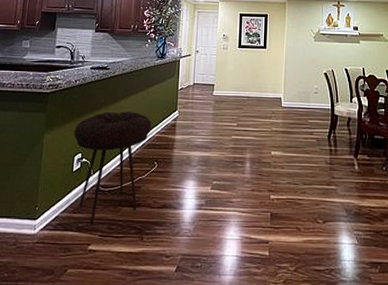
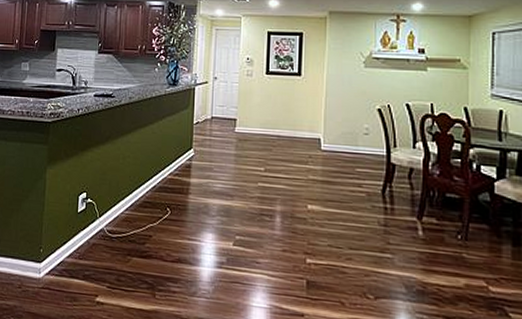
stool: present [74,112,152,225] -> none [78,147,163,275]

